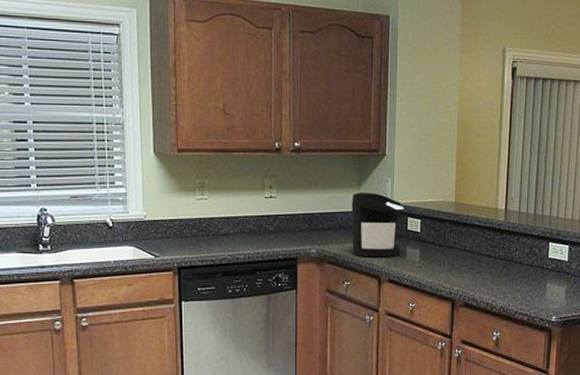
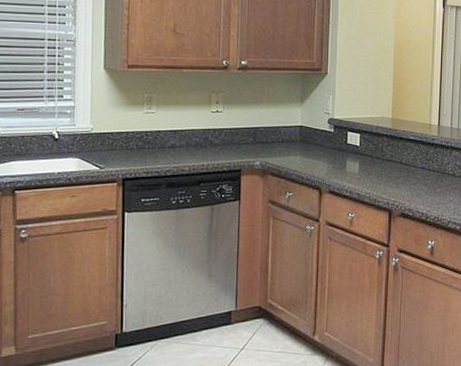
coffee maker: present [351,193,404,258] -> none [294,108,345,170]

